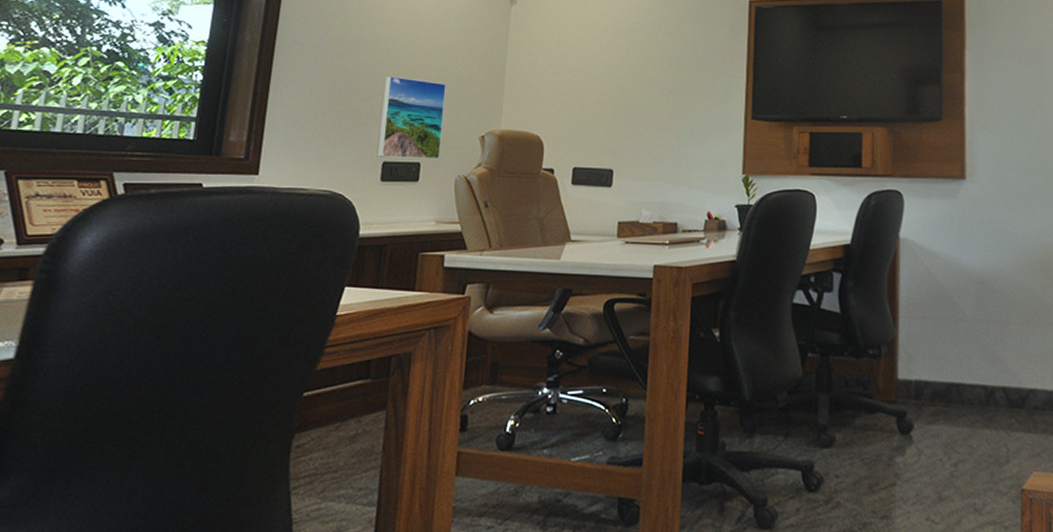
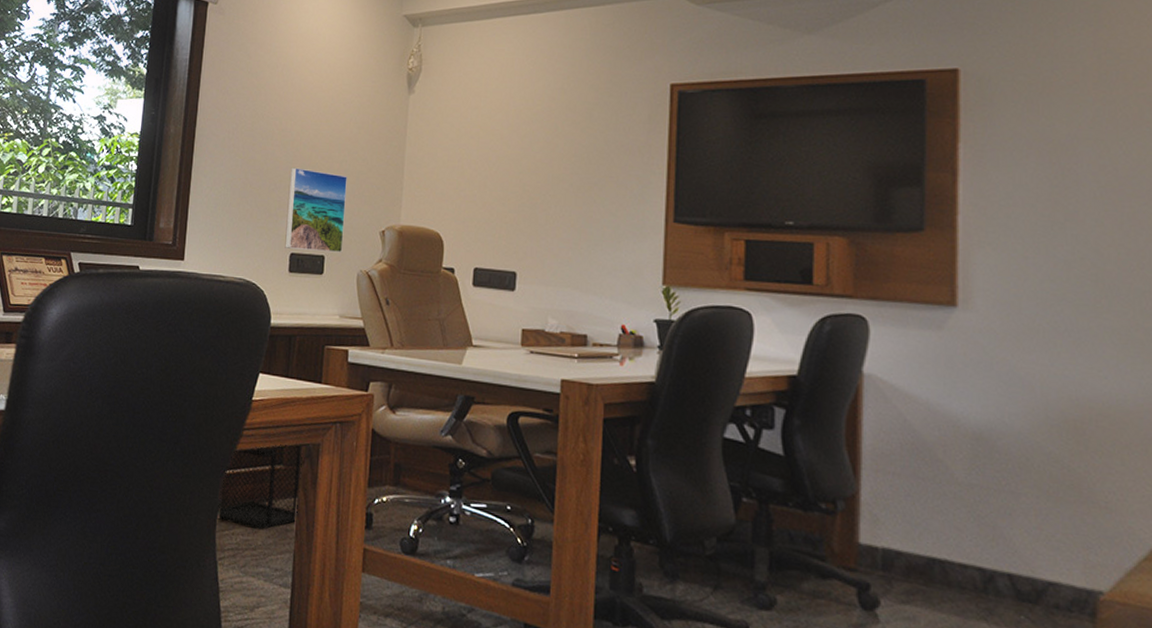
wastebasket: none [291,356,393,451] -> present [217,444,303,530]

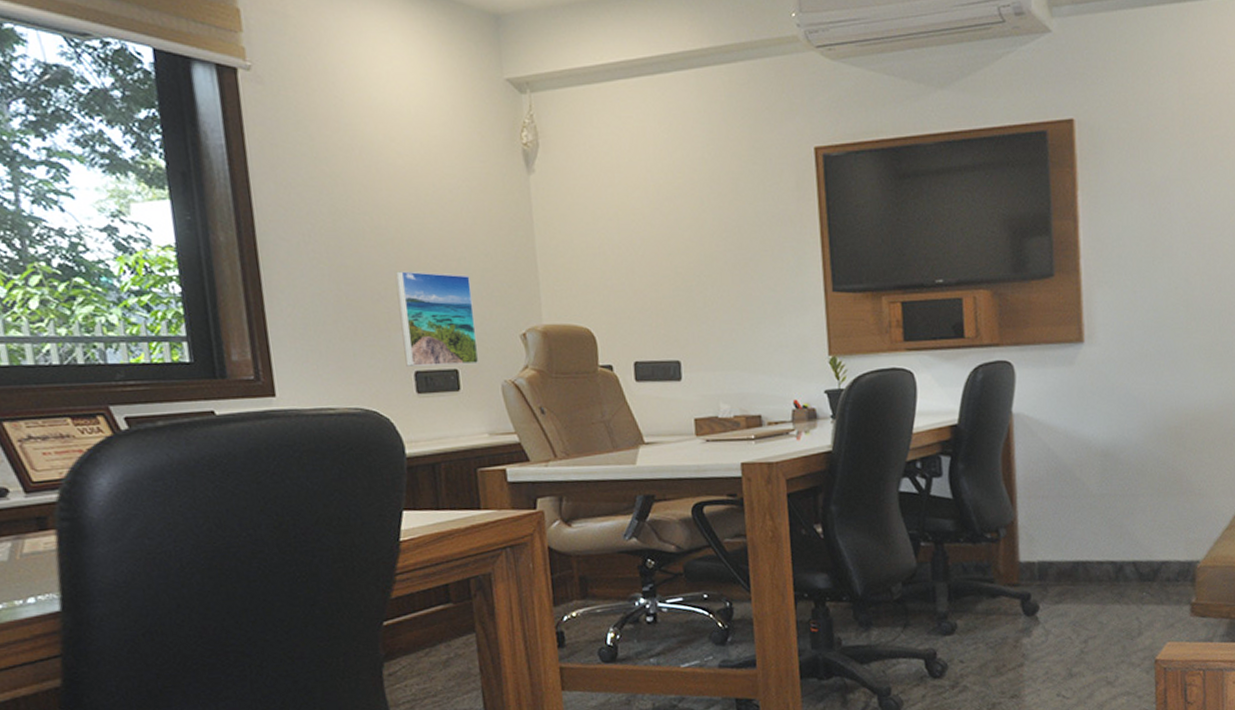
wastebasket: present [217,444,303,530] -> none [380,579,478,676]

